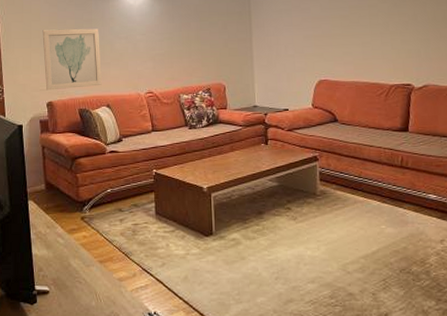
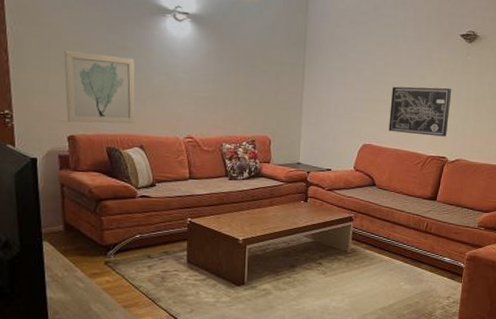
wall art: none [341,13,409,65] -> present [388,86,452,137]

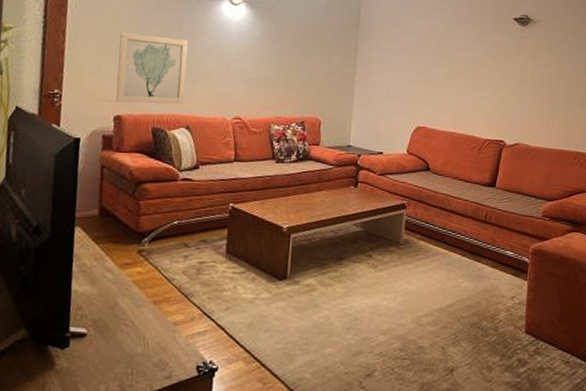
wall art: present [388,86,452,137] -> none [443,68,508,120]

